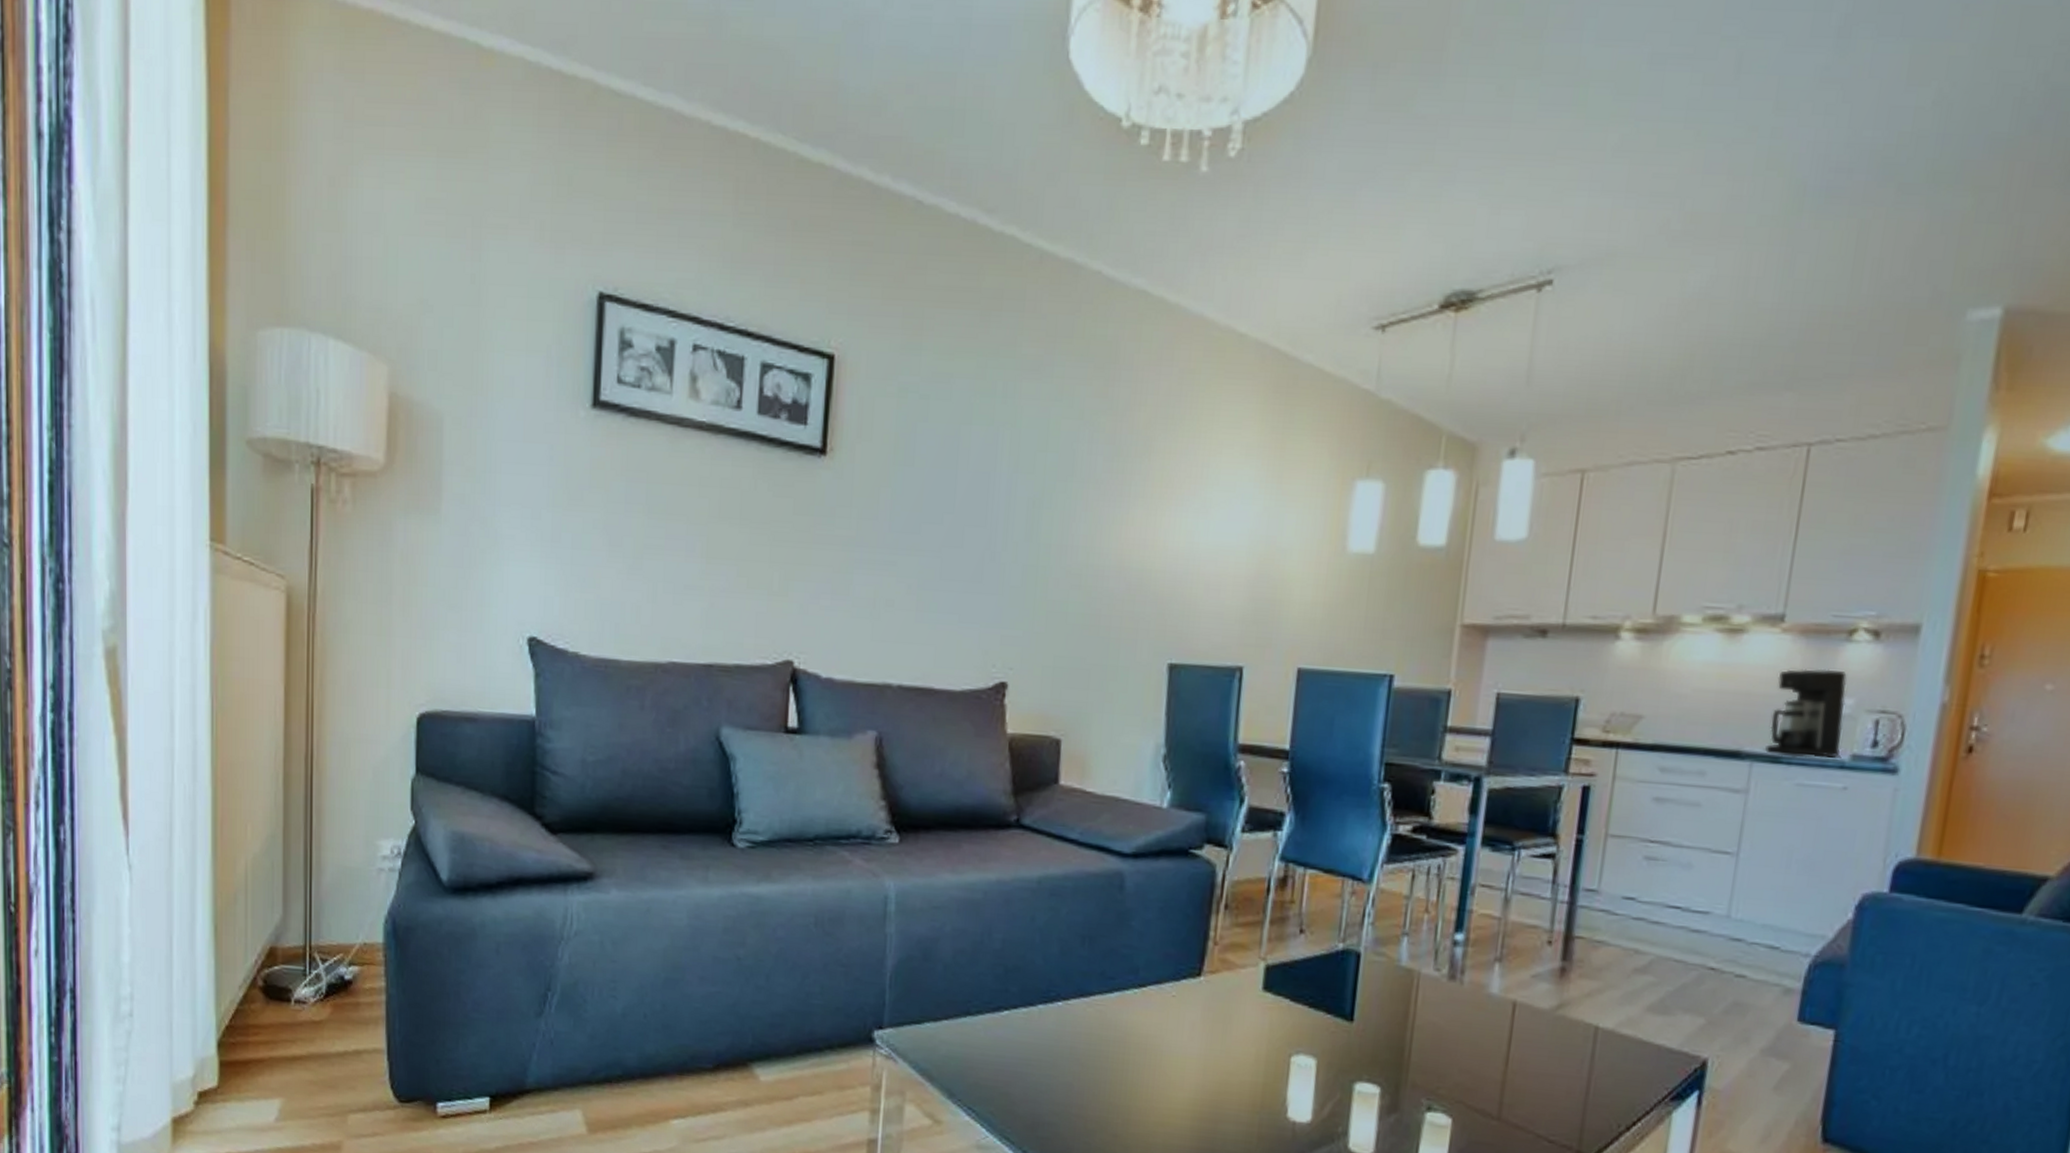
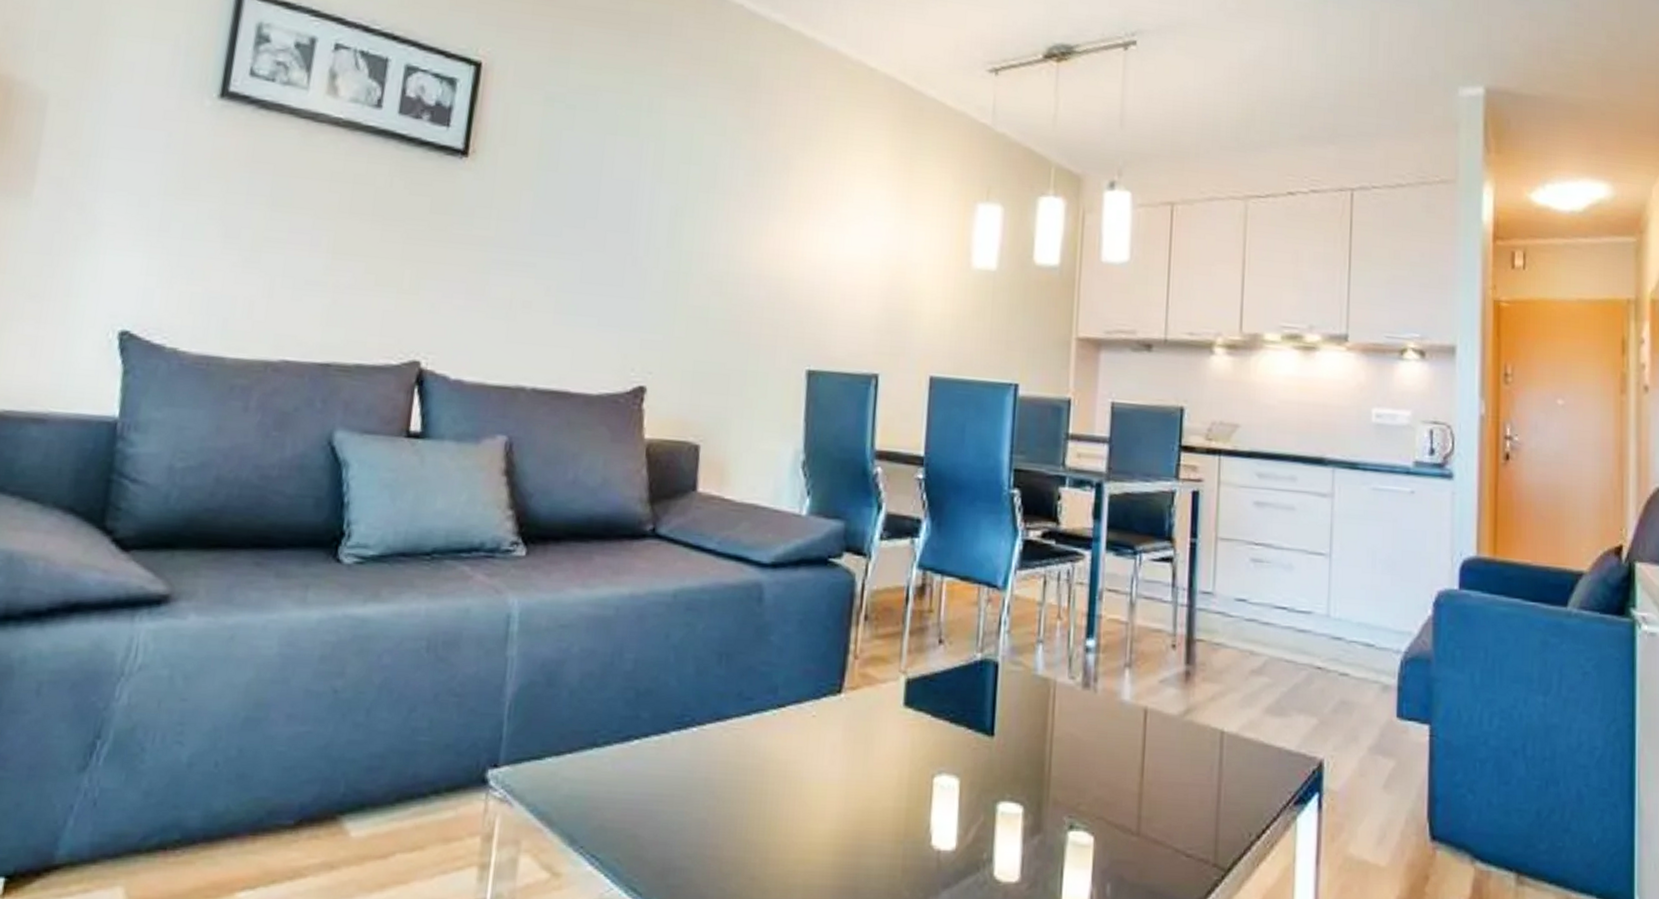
coffee maker: present [1765,669,1847,758] -> none [1344,383,1404,465]

